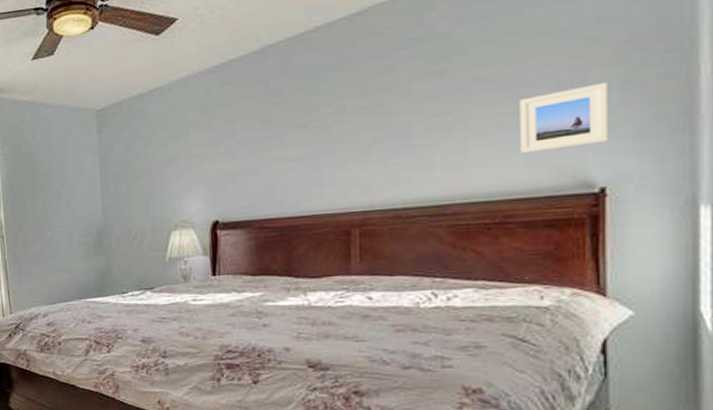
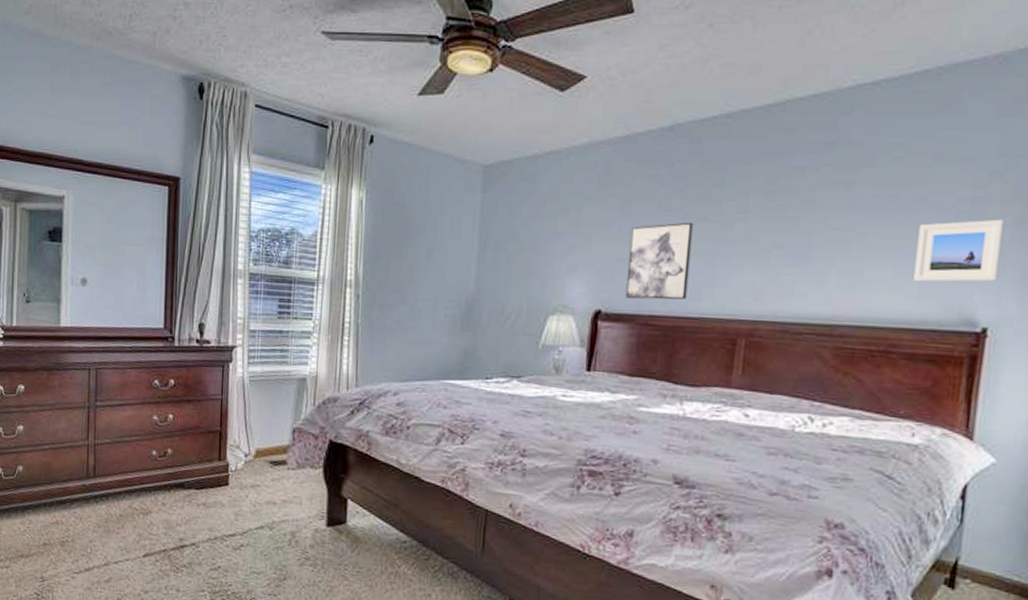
wall art: none [236,130,297,207] -> present [625,222,693,300]

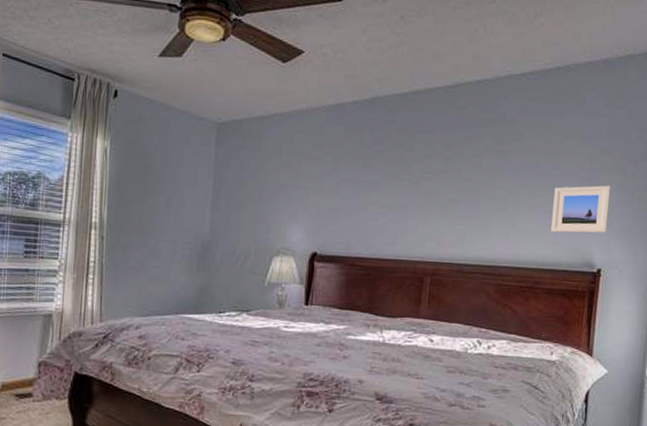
wall art: present [625,222,693,300] -> none [336,179,390,244]

